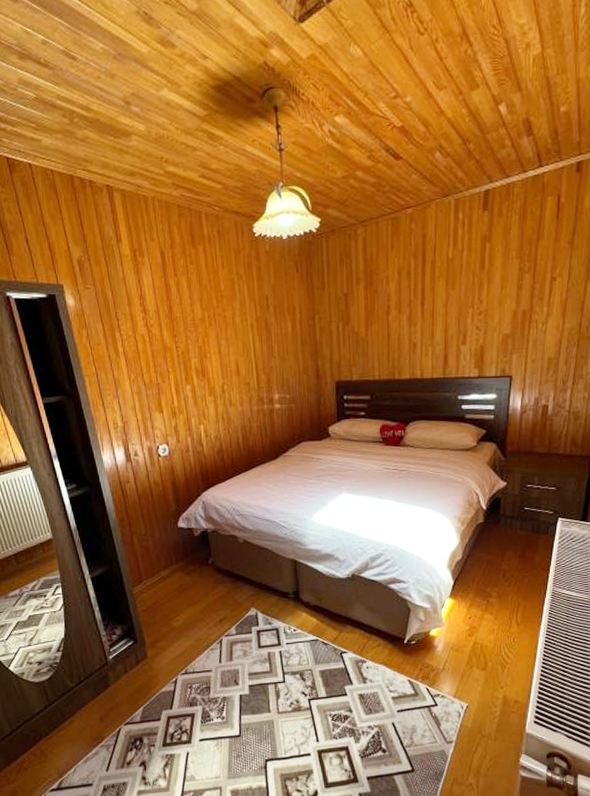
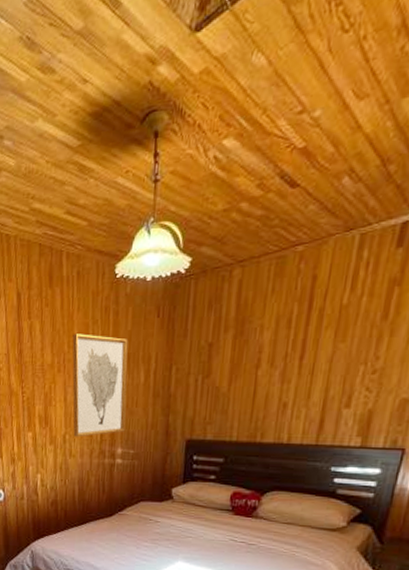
wall art: none [220,289,280,387] -> present [72,334,128,437]

